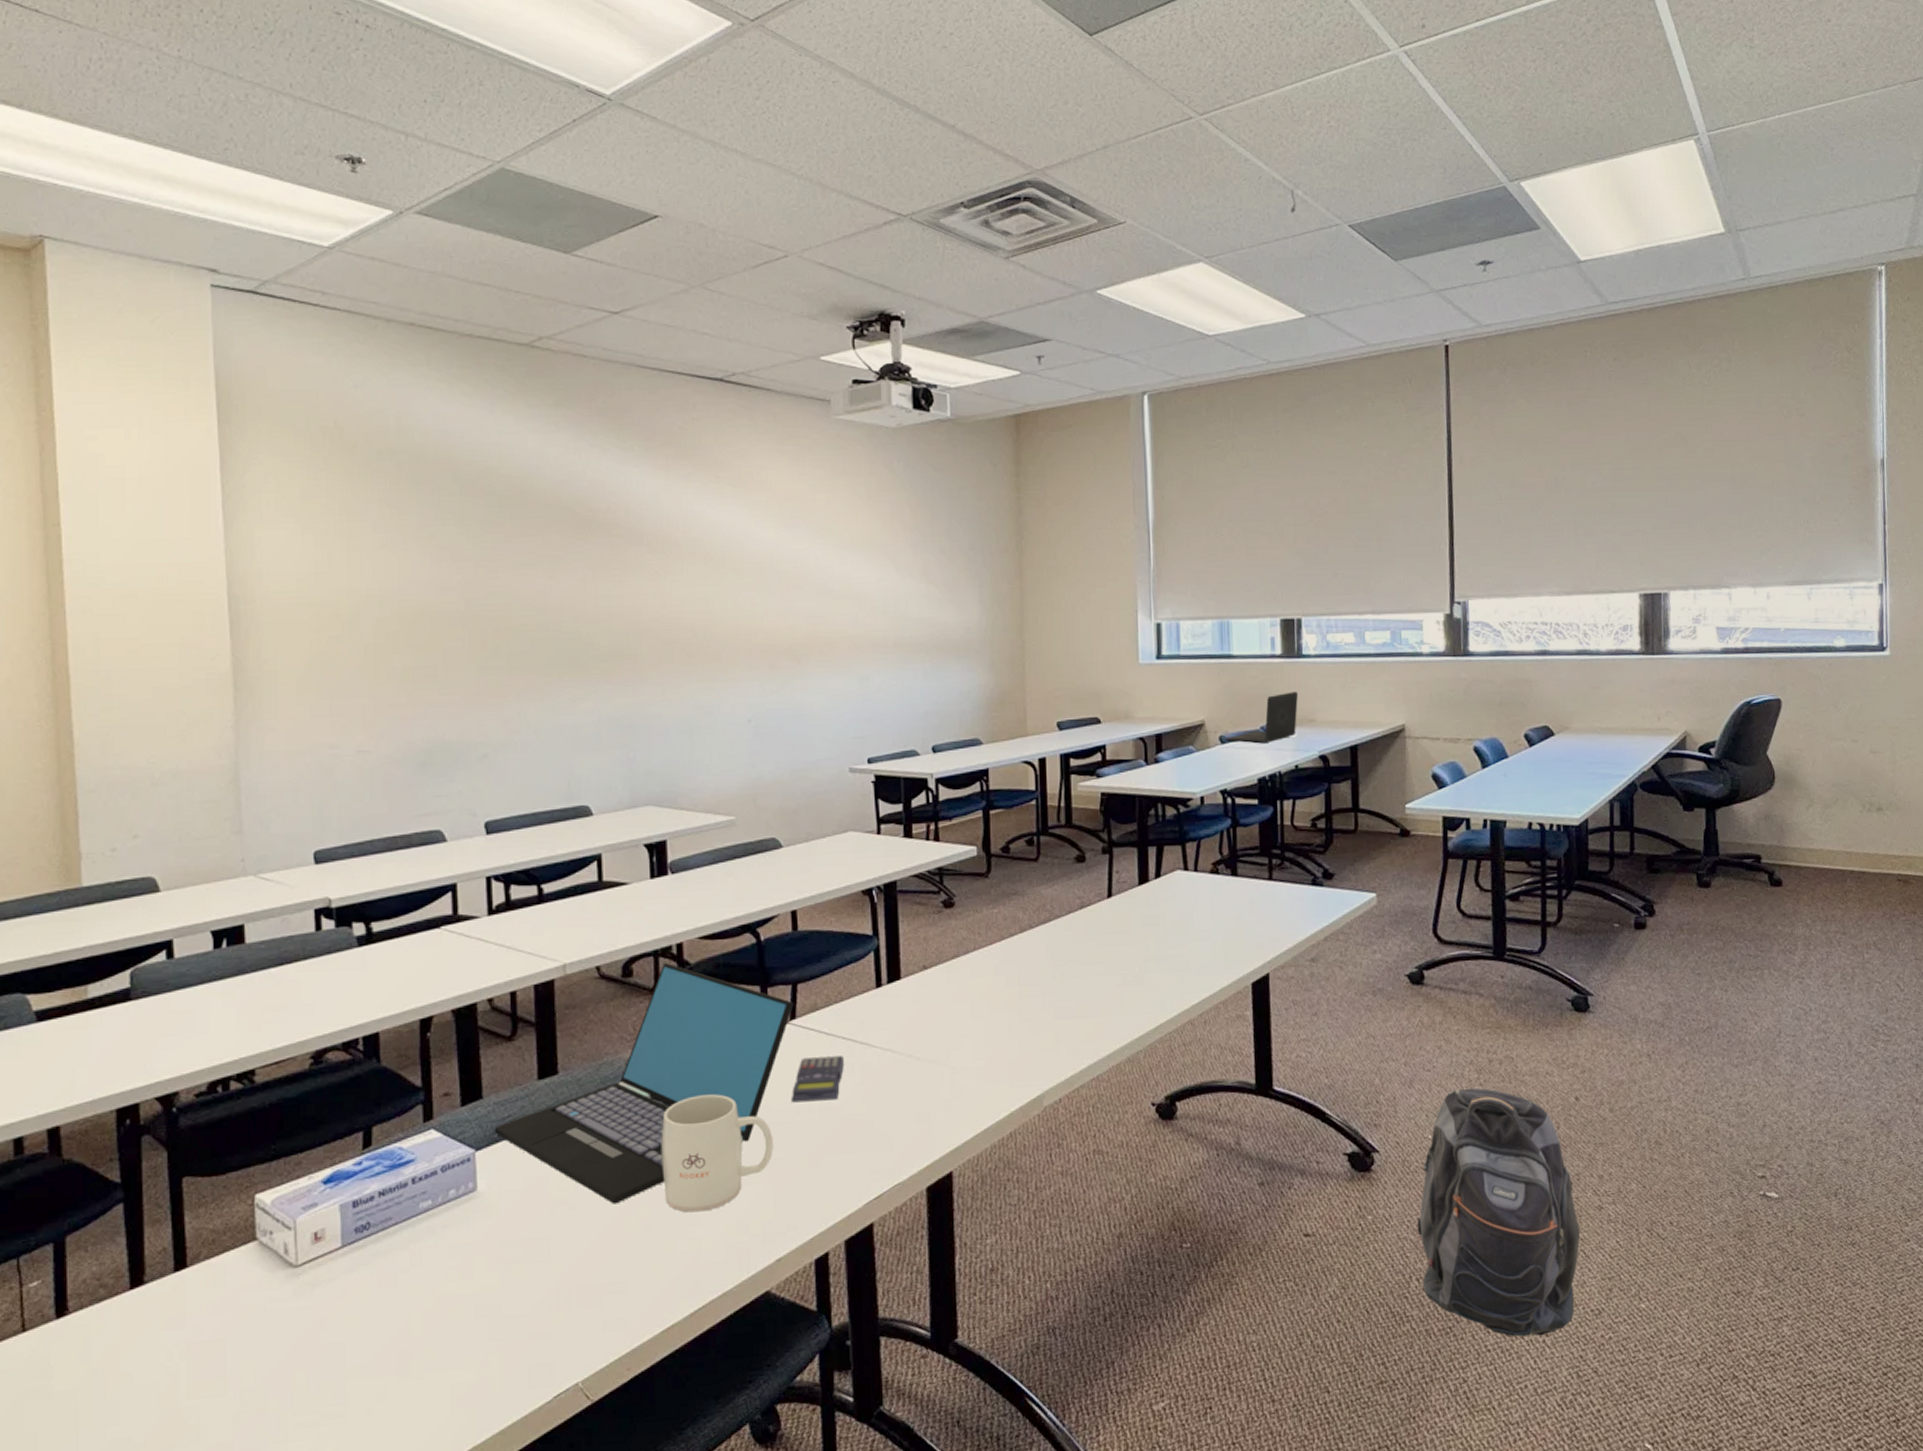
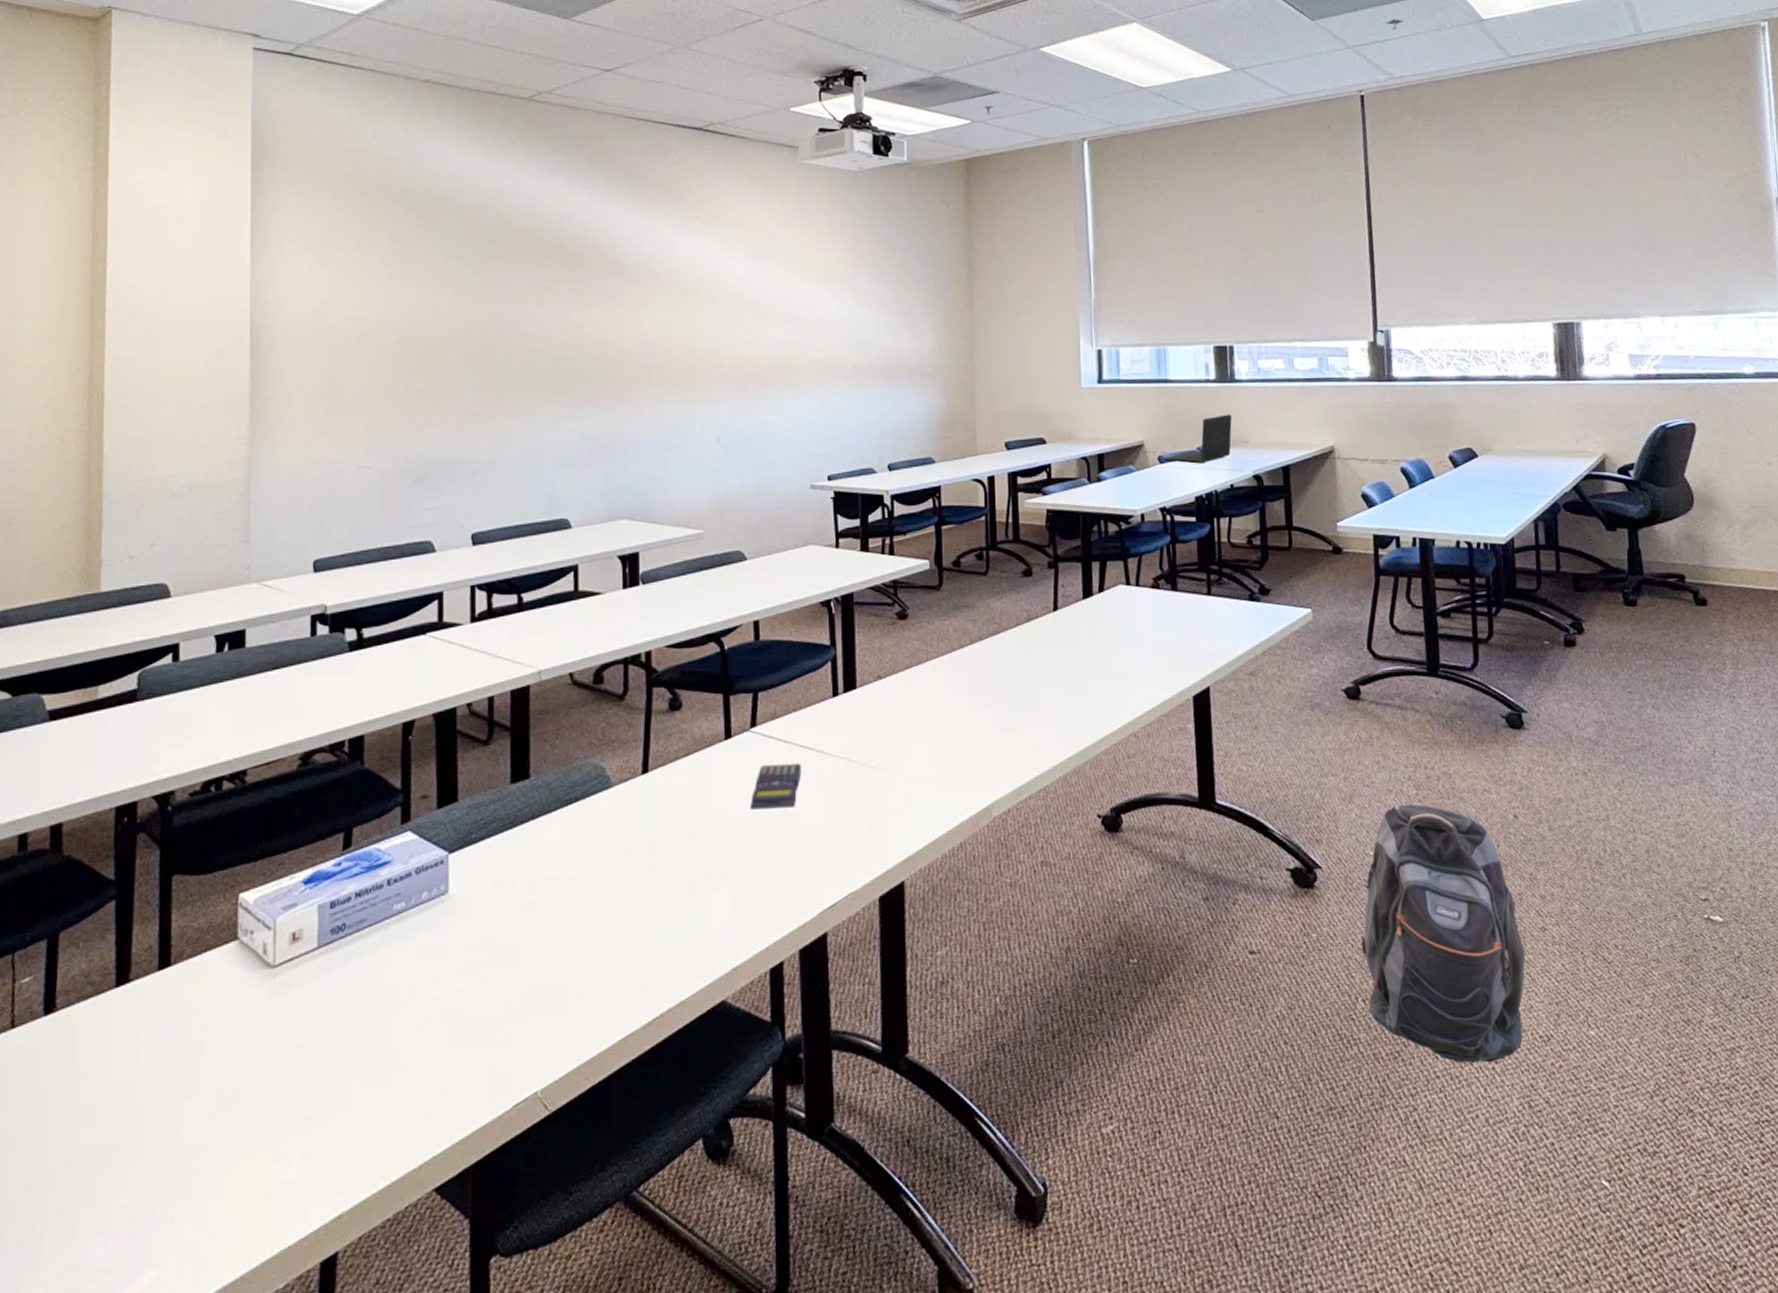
laptop: present [494,963,794,1204] -> none [467,671,754,909]
mug: present [661,1094,774,1213] -> none [625,800,732,919]

